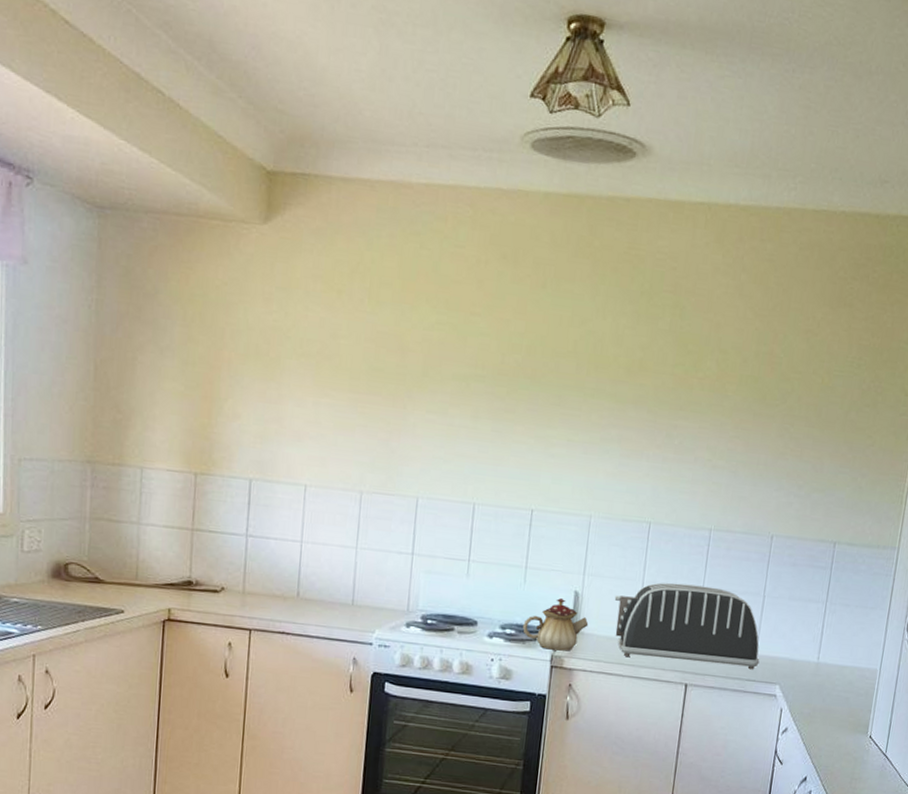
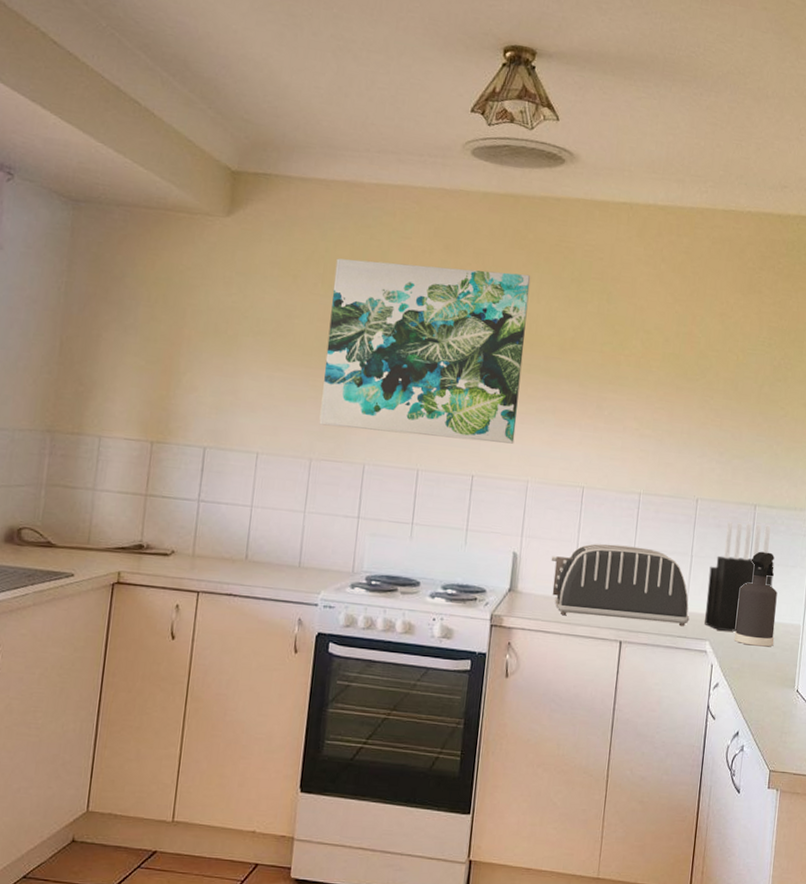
wall art: none [369,270,596,476] -> present [319,258,531,444]
teapot: present [523,598,589,651] -> none [463,559,527,610]
knife block: none [775,560,853,676] -> present [704,522,775,632]
spray bottle: none [805,591,855,692] -> present [734,551,778,647]

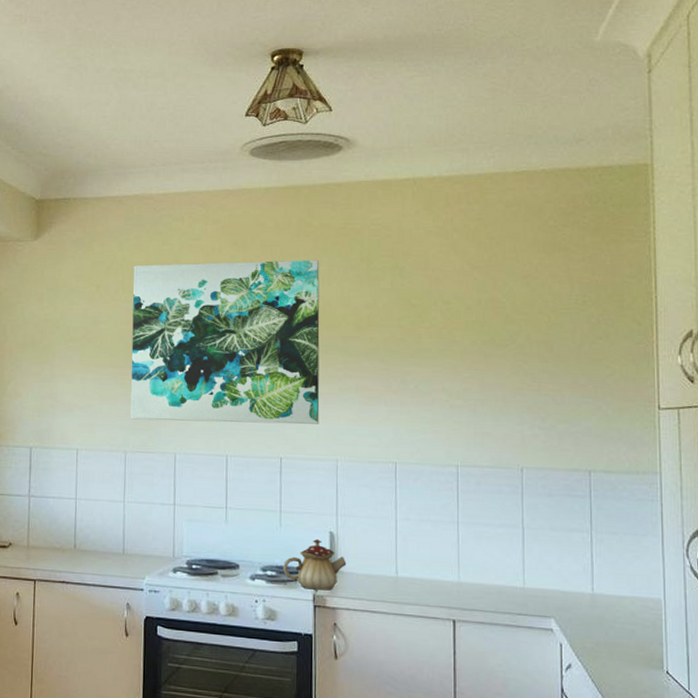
teapot: none [463,559,527,610] -> present [283,539,347,591]
toaster: present [551,543,690,627] -> none [369,519,529,604]
knife block: present [704,522,775,632] -> none [545,490,621,608]
spray bottle: present [734,551,778,647] -> none [582,520,632,624]

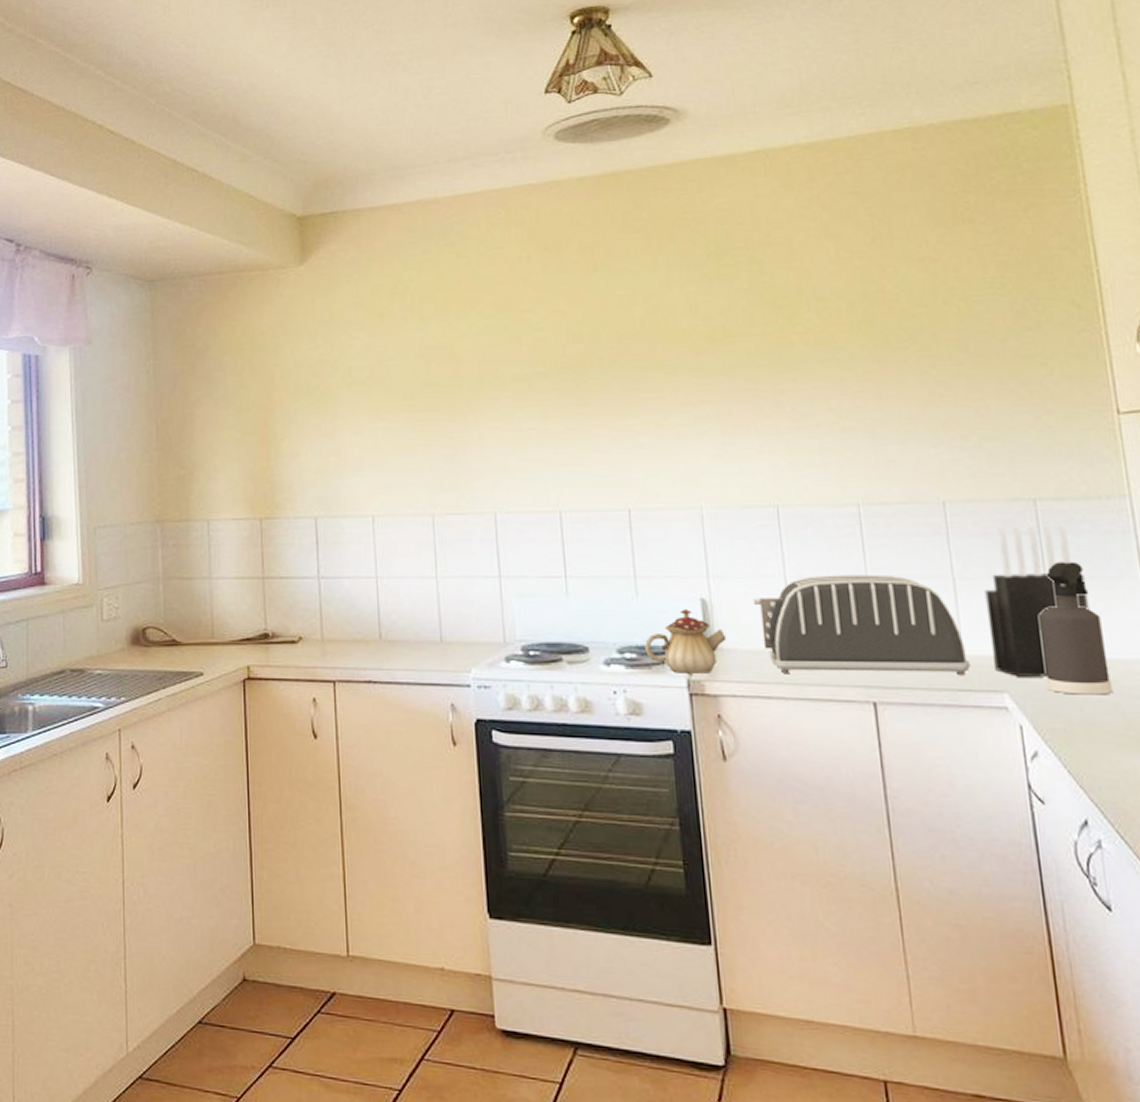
wall art: present [130,259,320,425] -> none [423,260,674,475]
toaster: none [369,519,529,604] -> present [752,574,971,676]
knife block: none [545,490,621,608] -> present [984,524,1090,677]
spray bottle: none [582,520,632,624] -> present [1037,561,1114,695]

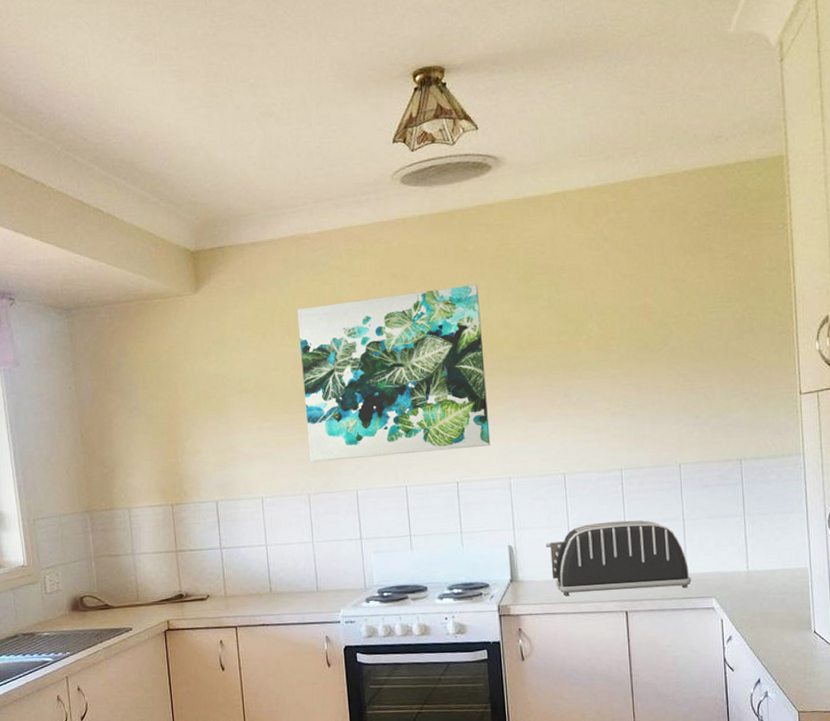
wall art: none [423,260,674,475] -> present [297,284,491,462]
teapot: present [645,610,727,674] -> none [468,554,526,601]
knife block: present [984,524,1090,677] -> none [704,476,772,586]
spray bottle: present [1037,561,1114,695] -> none [737,502,783,596]

